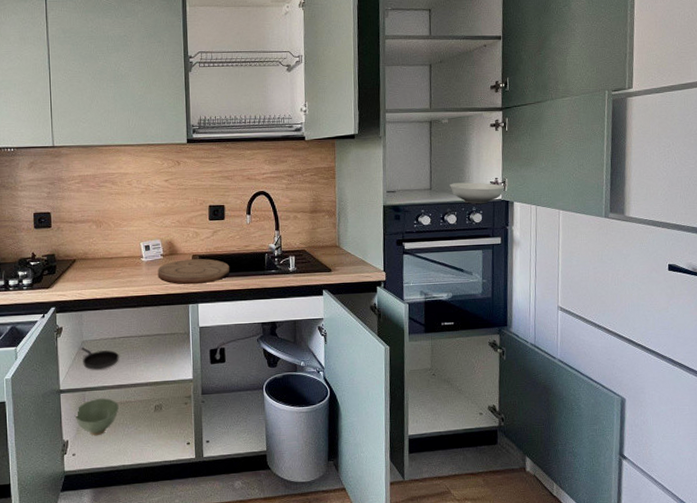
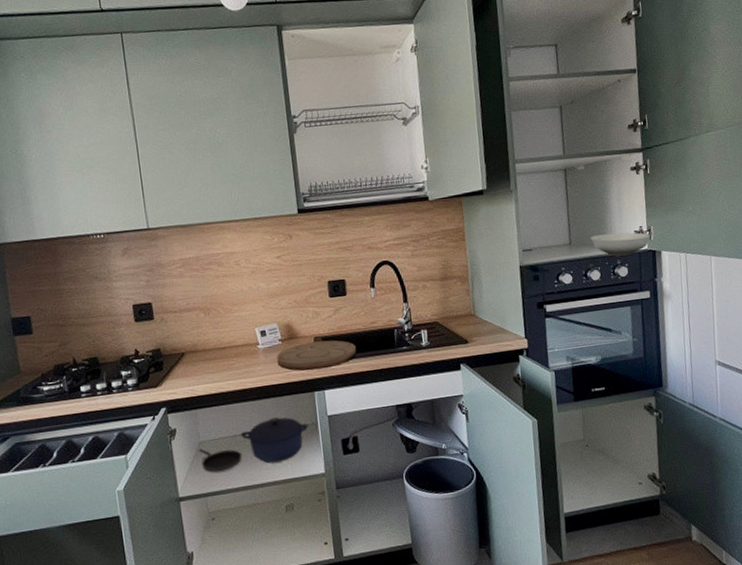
bowl: present [74,398,119,436] -> none [197,502,246,545]
cooking pot: none [119,324,181,366] -> present [240,416,309,463]

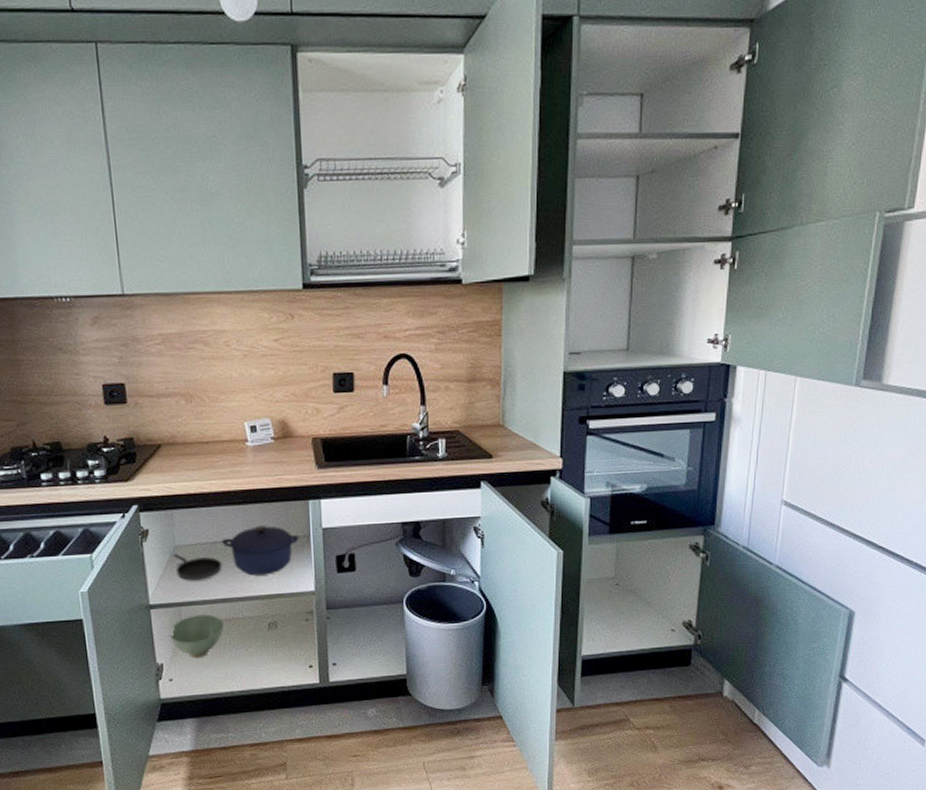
bowl: none [197,502,246,545] -> present [169,614,224,659]
cutting board: present [276,340,357,371] -> none [267,442,361,475]
bowl: present [590,232,651,257] -> none [653,340,727,369]

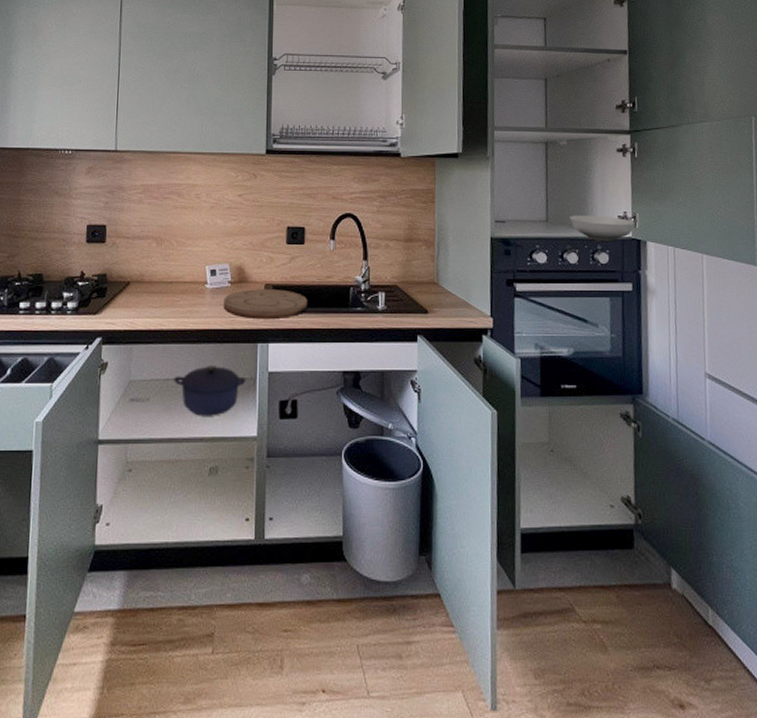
bowl: present [169,614,224,659] -> none [112,454,166,502]
frying pan: present [172,553,222,581] -> none [126,388,171,417]
cutting board: none [267,442,361,475] -> present [223,289,308,320]
bowl: none [653,340,727,369] -> present [569,215,636,241]

